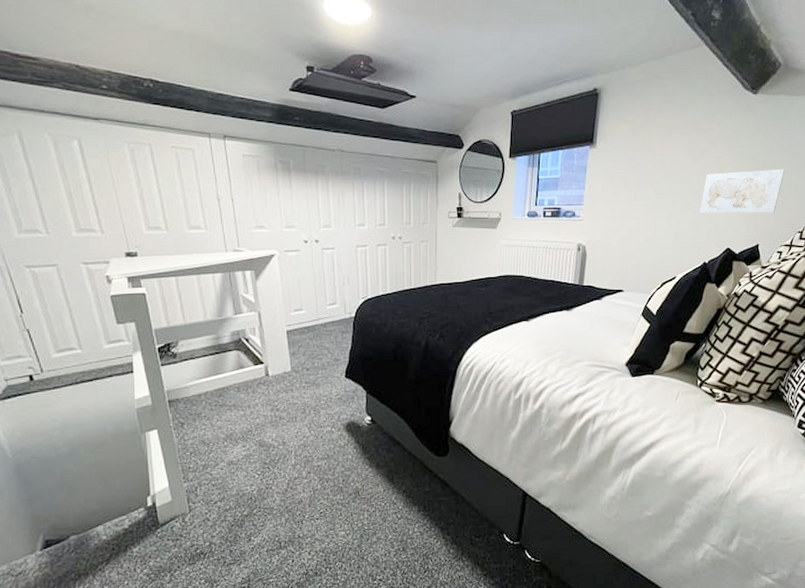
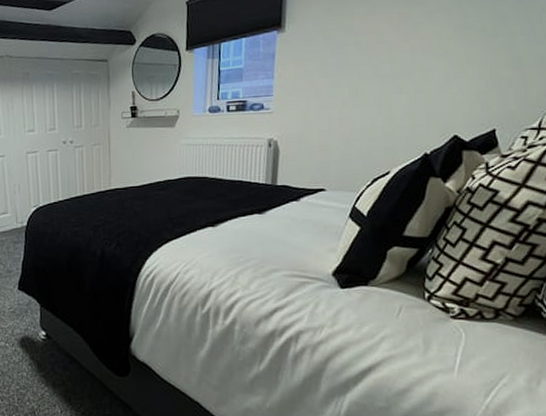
wall art: present [700,168,785,214] -> none [416,38,525,98]

